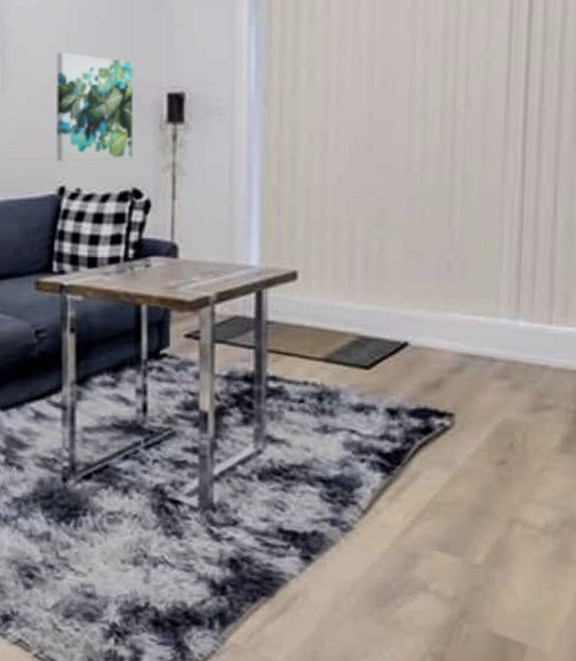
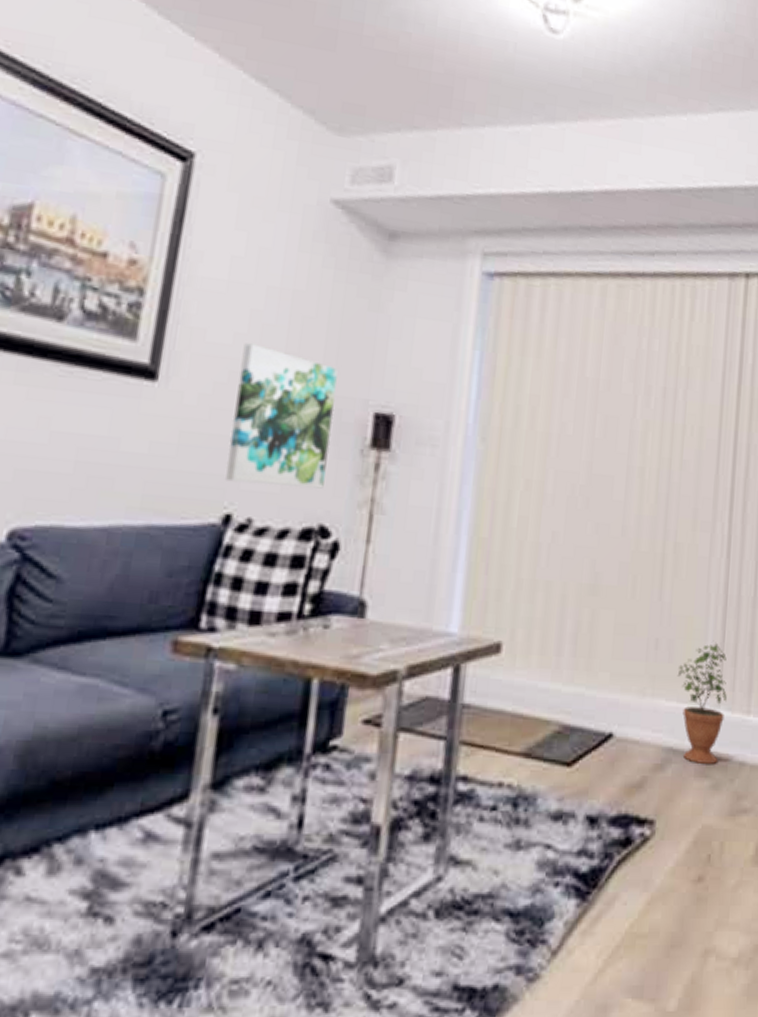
potted plant: none [471,261,526,369] -> present [677,642,727,765]

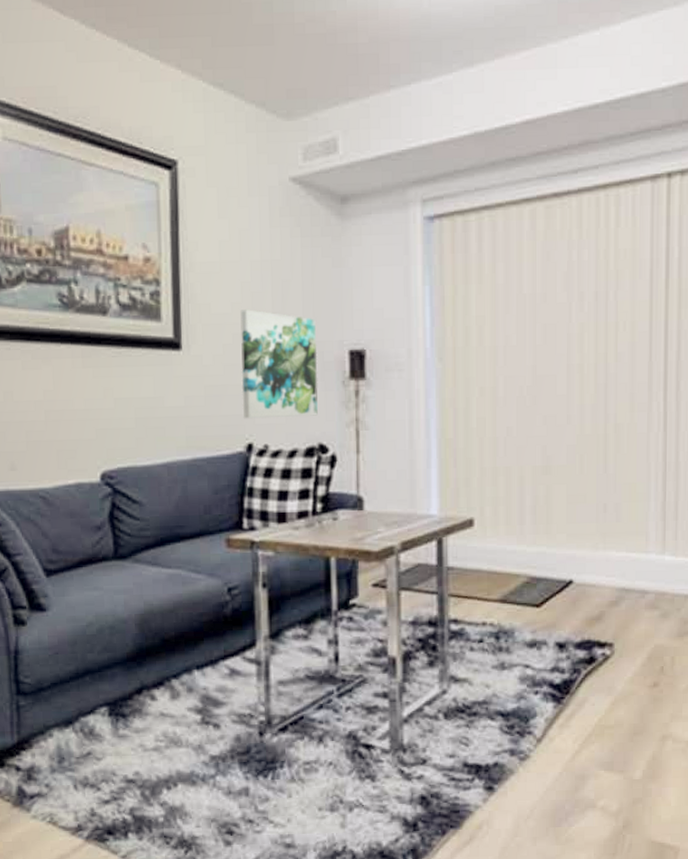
potted plant: present [677,642,727,765] -> none [625,502,670,599]

